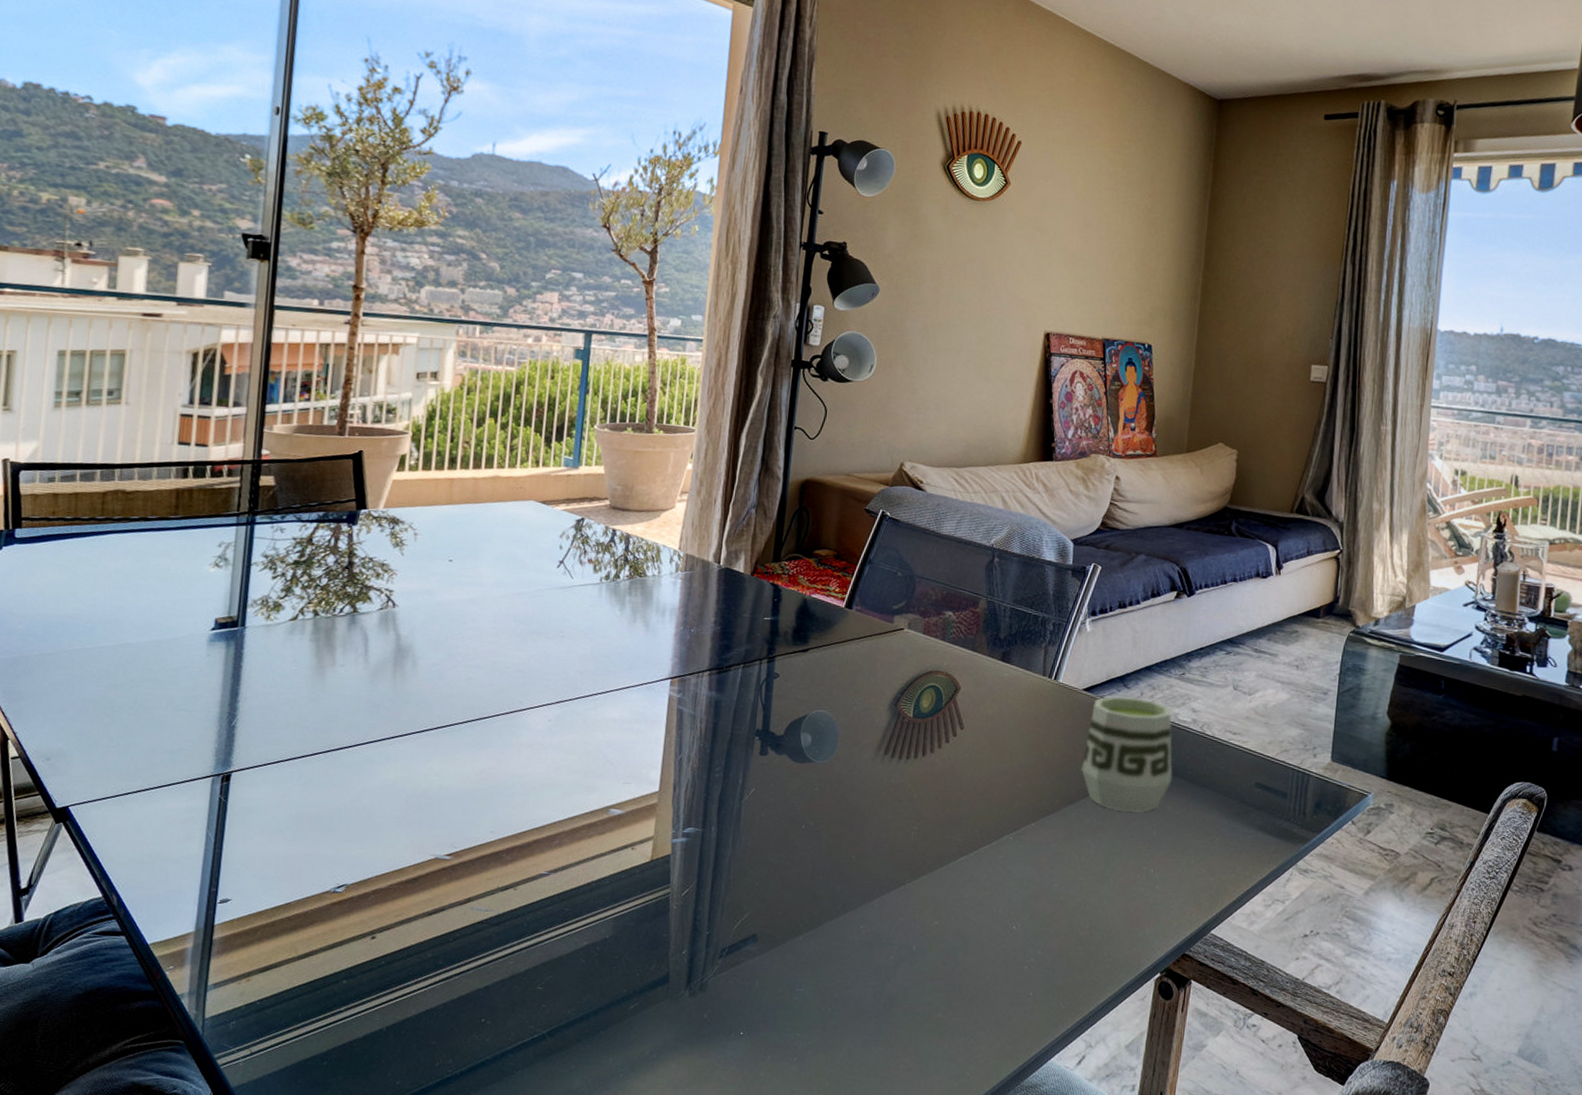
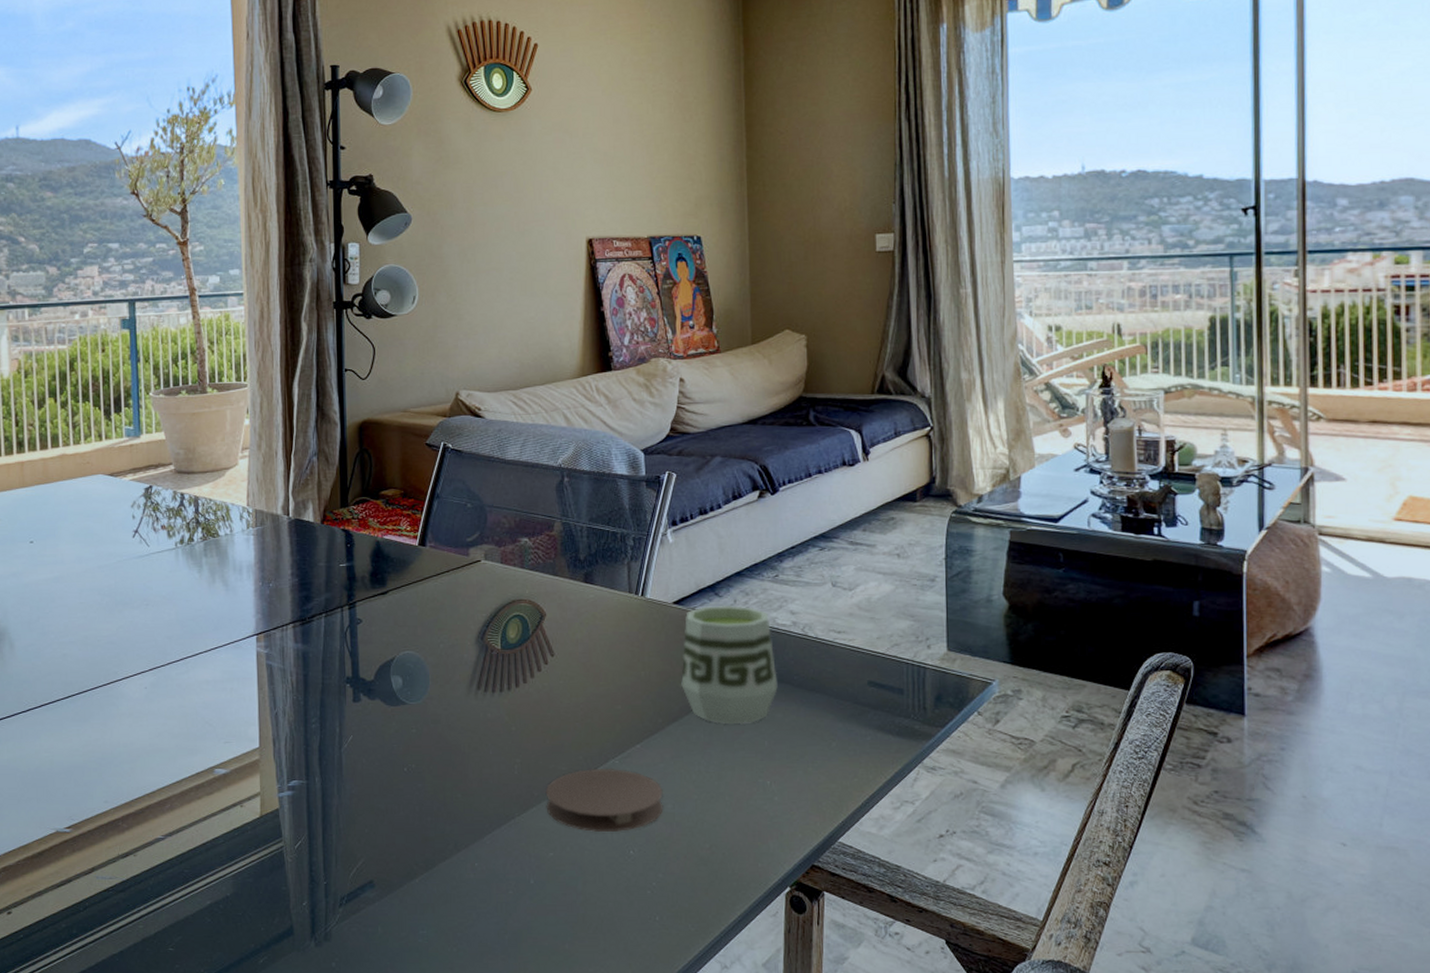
coaster: none [937,842,1052,906] -> present [545,768,664,832]

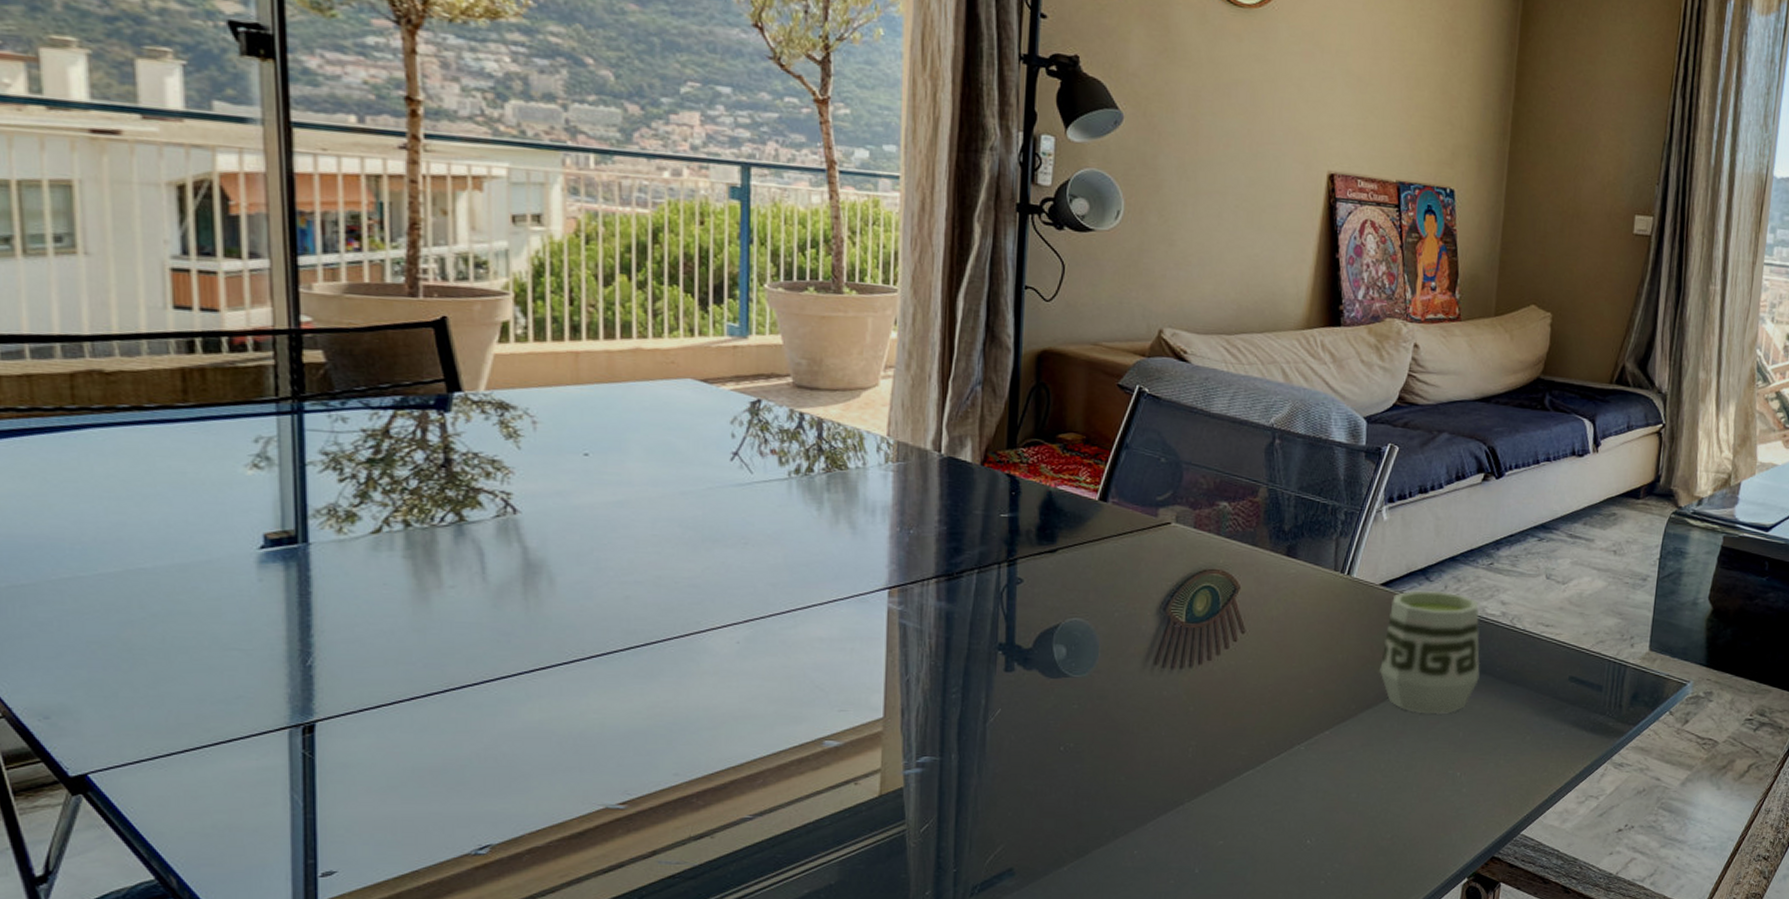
coaster: present [545,768,664,832] -> none [1220,753,1349,820]

